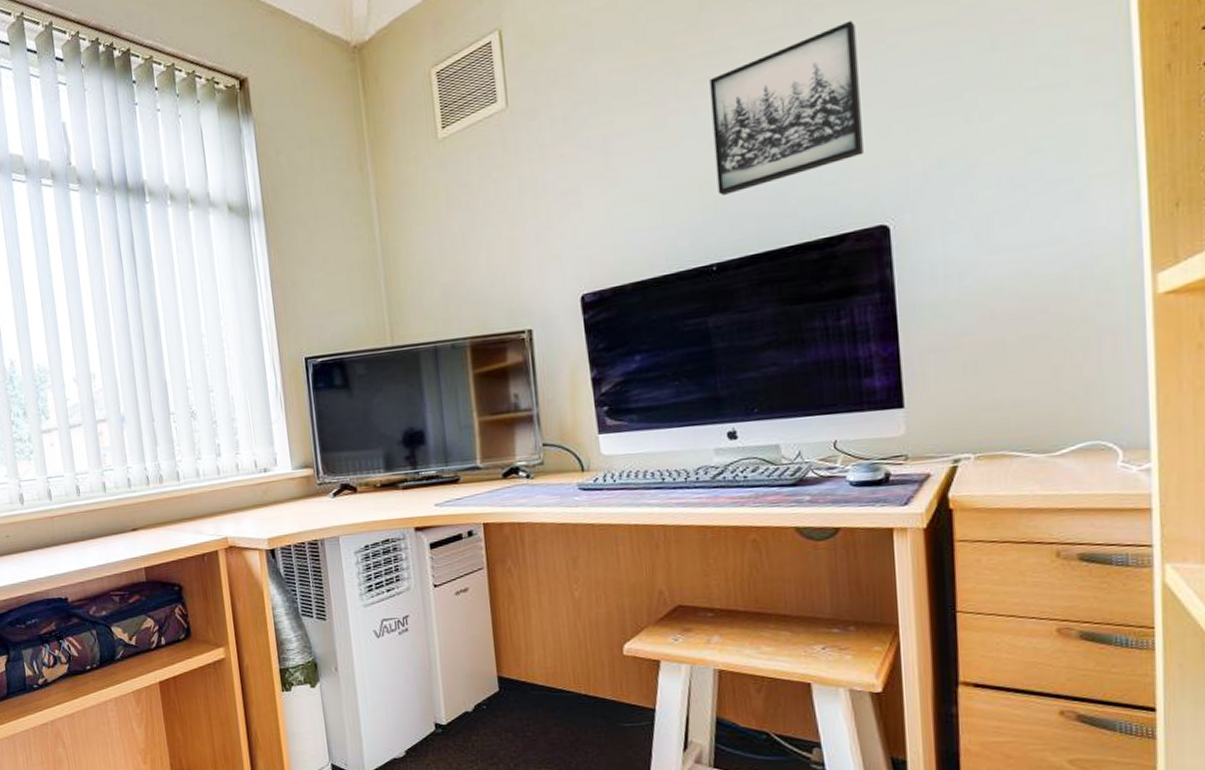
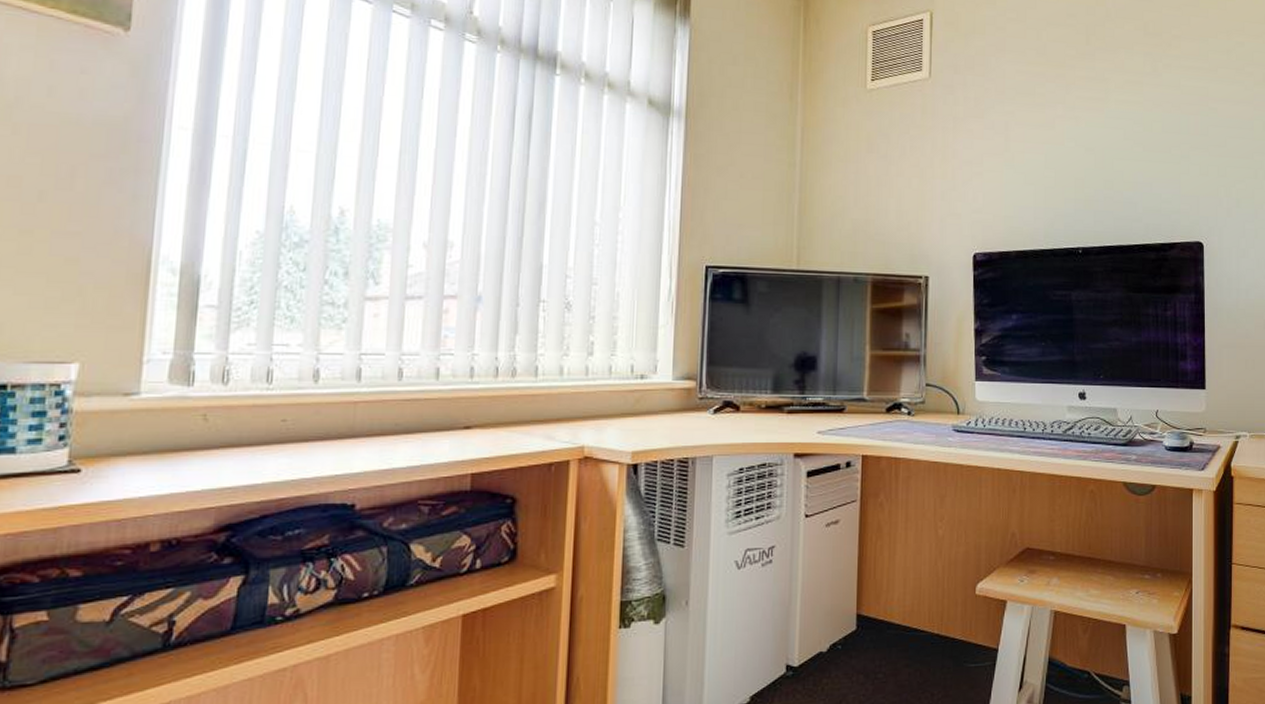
wall art: present [709,20,863,195] -> none [1088,82,1190,193]

